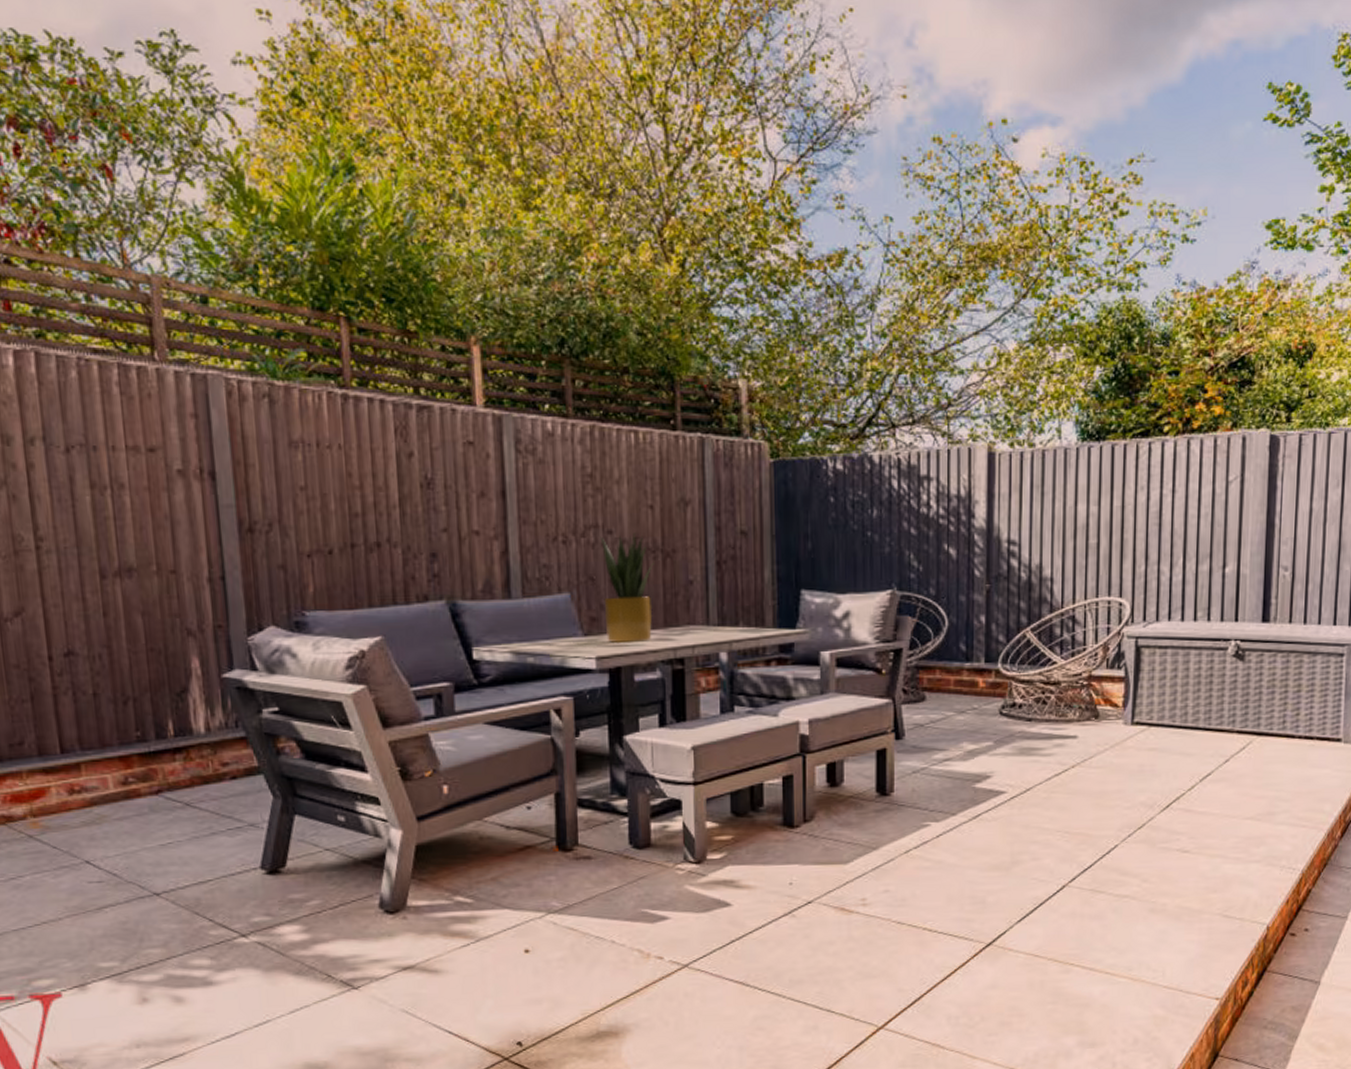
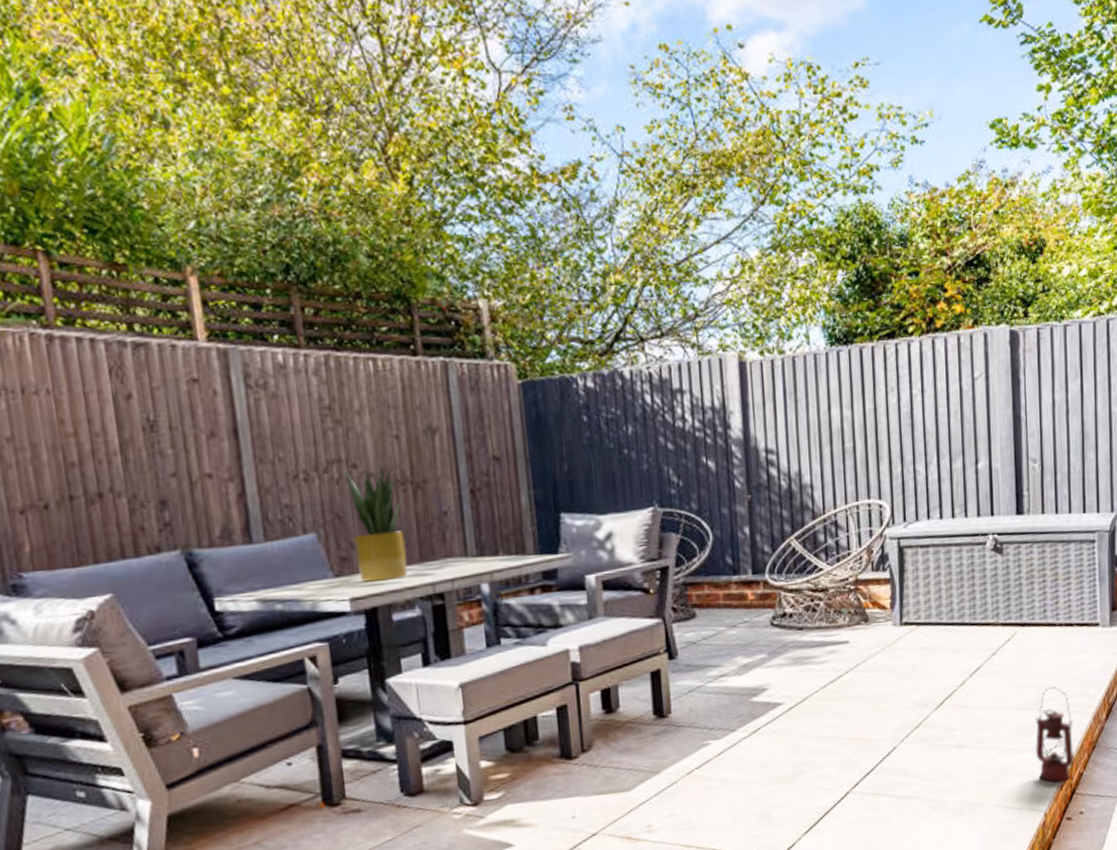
lantern: none [1263,799,1306,898] -> present [1035,686,1074,783]

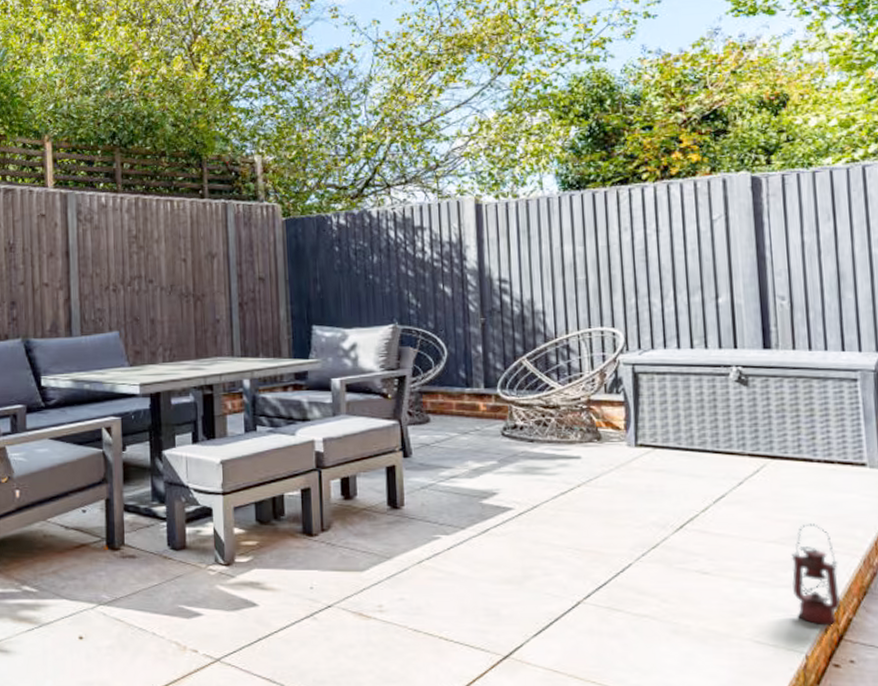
planter: present [344,465,408,582] -> none [143,281,187,372]

